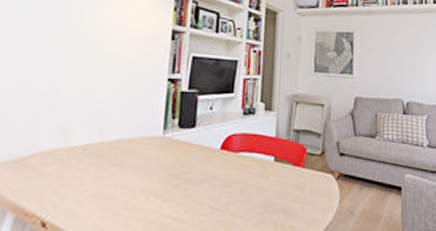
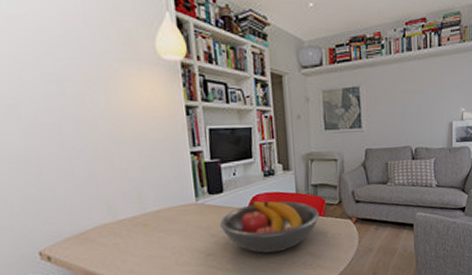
fruit bowl: none [184,140,299,206] -> present [219,200,320,253]

